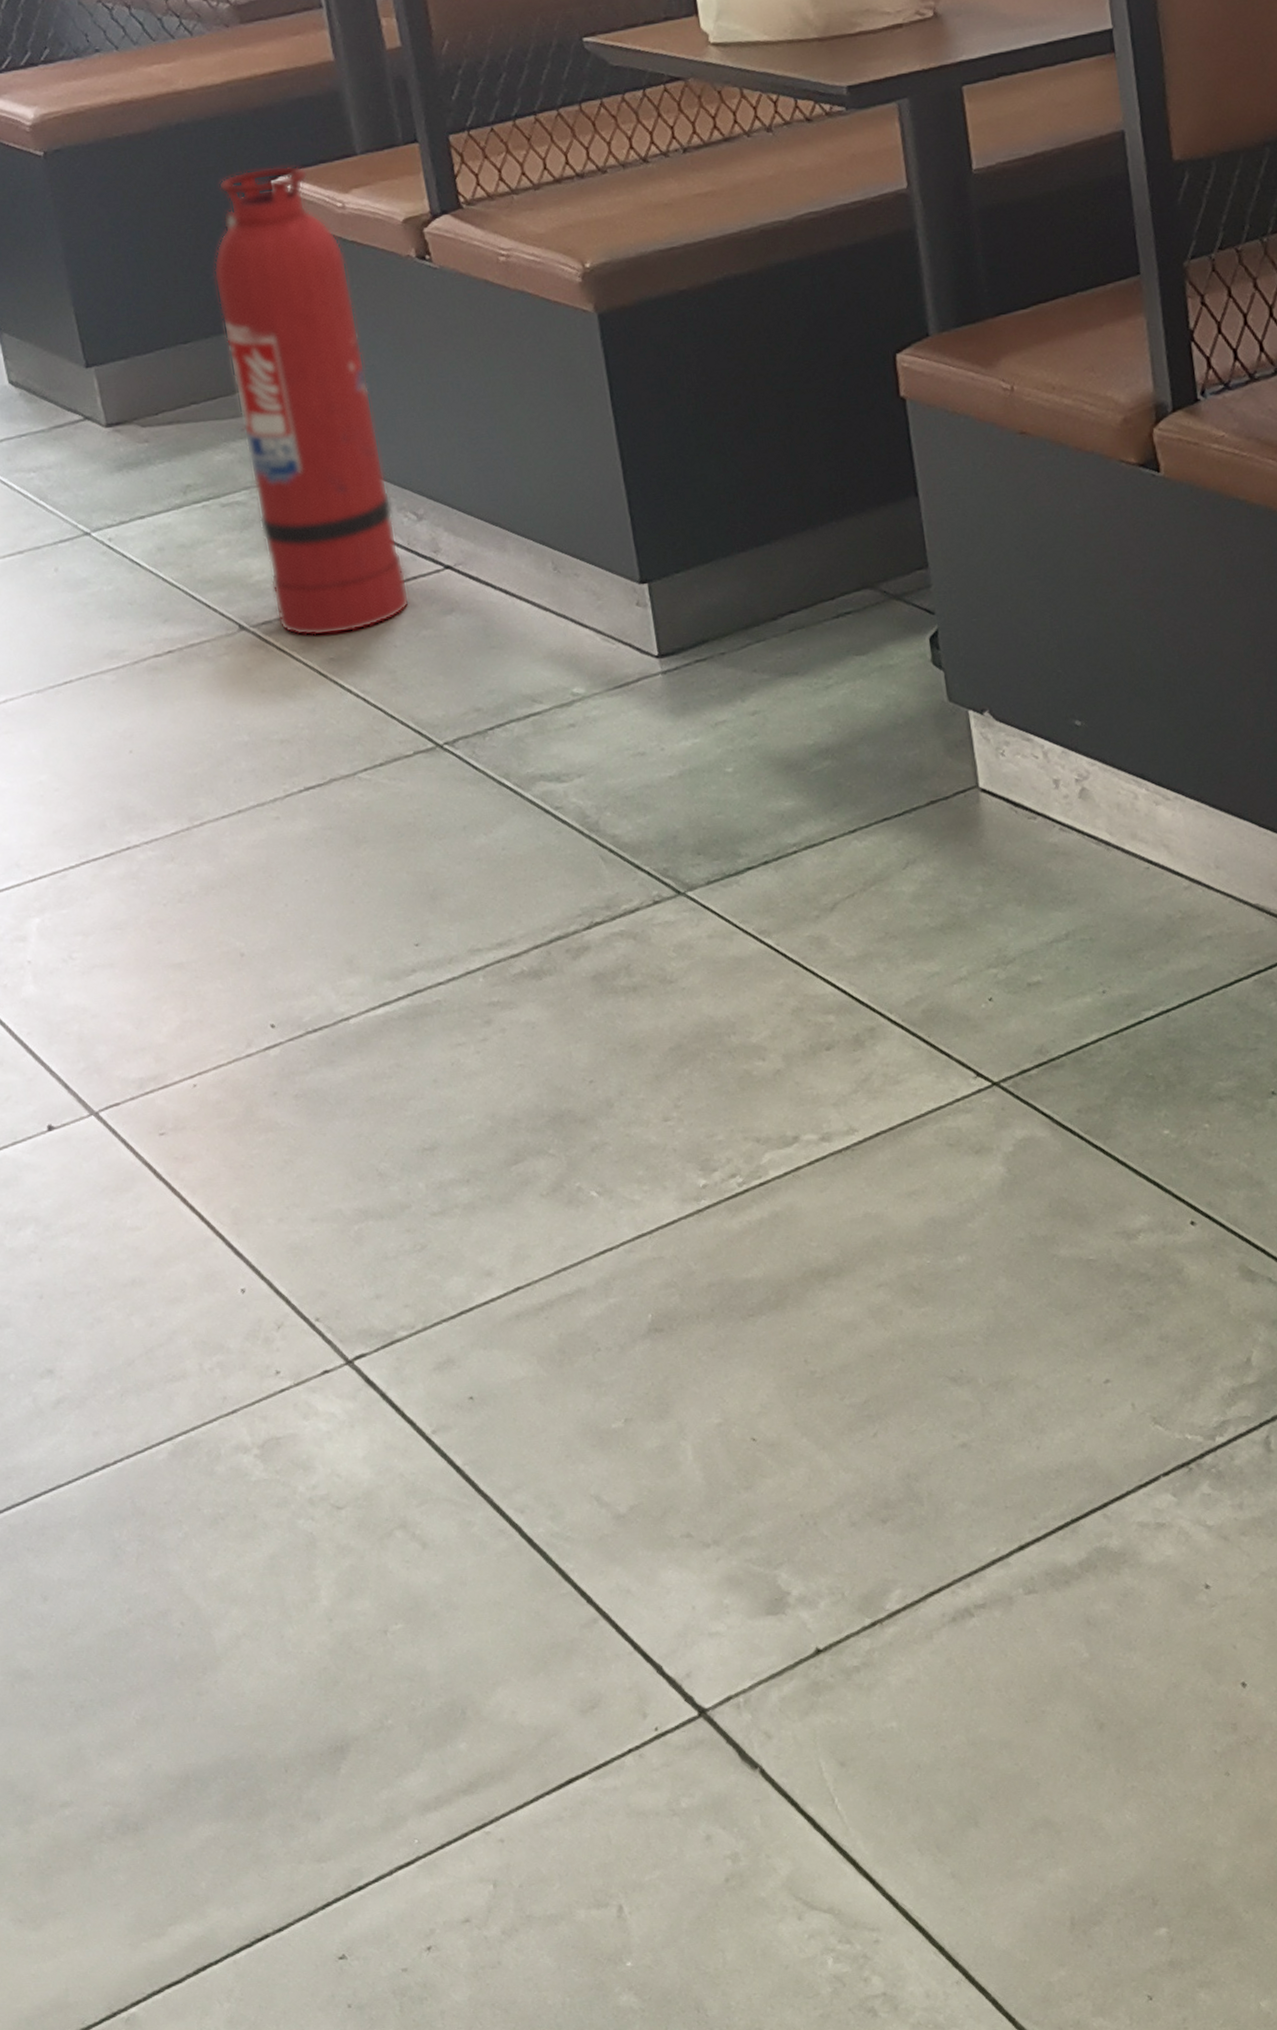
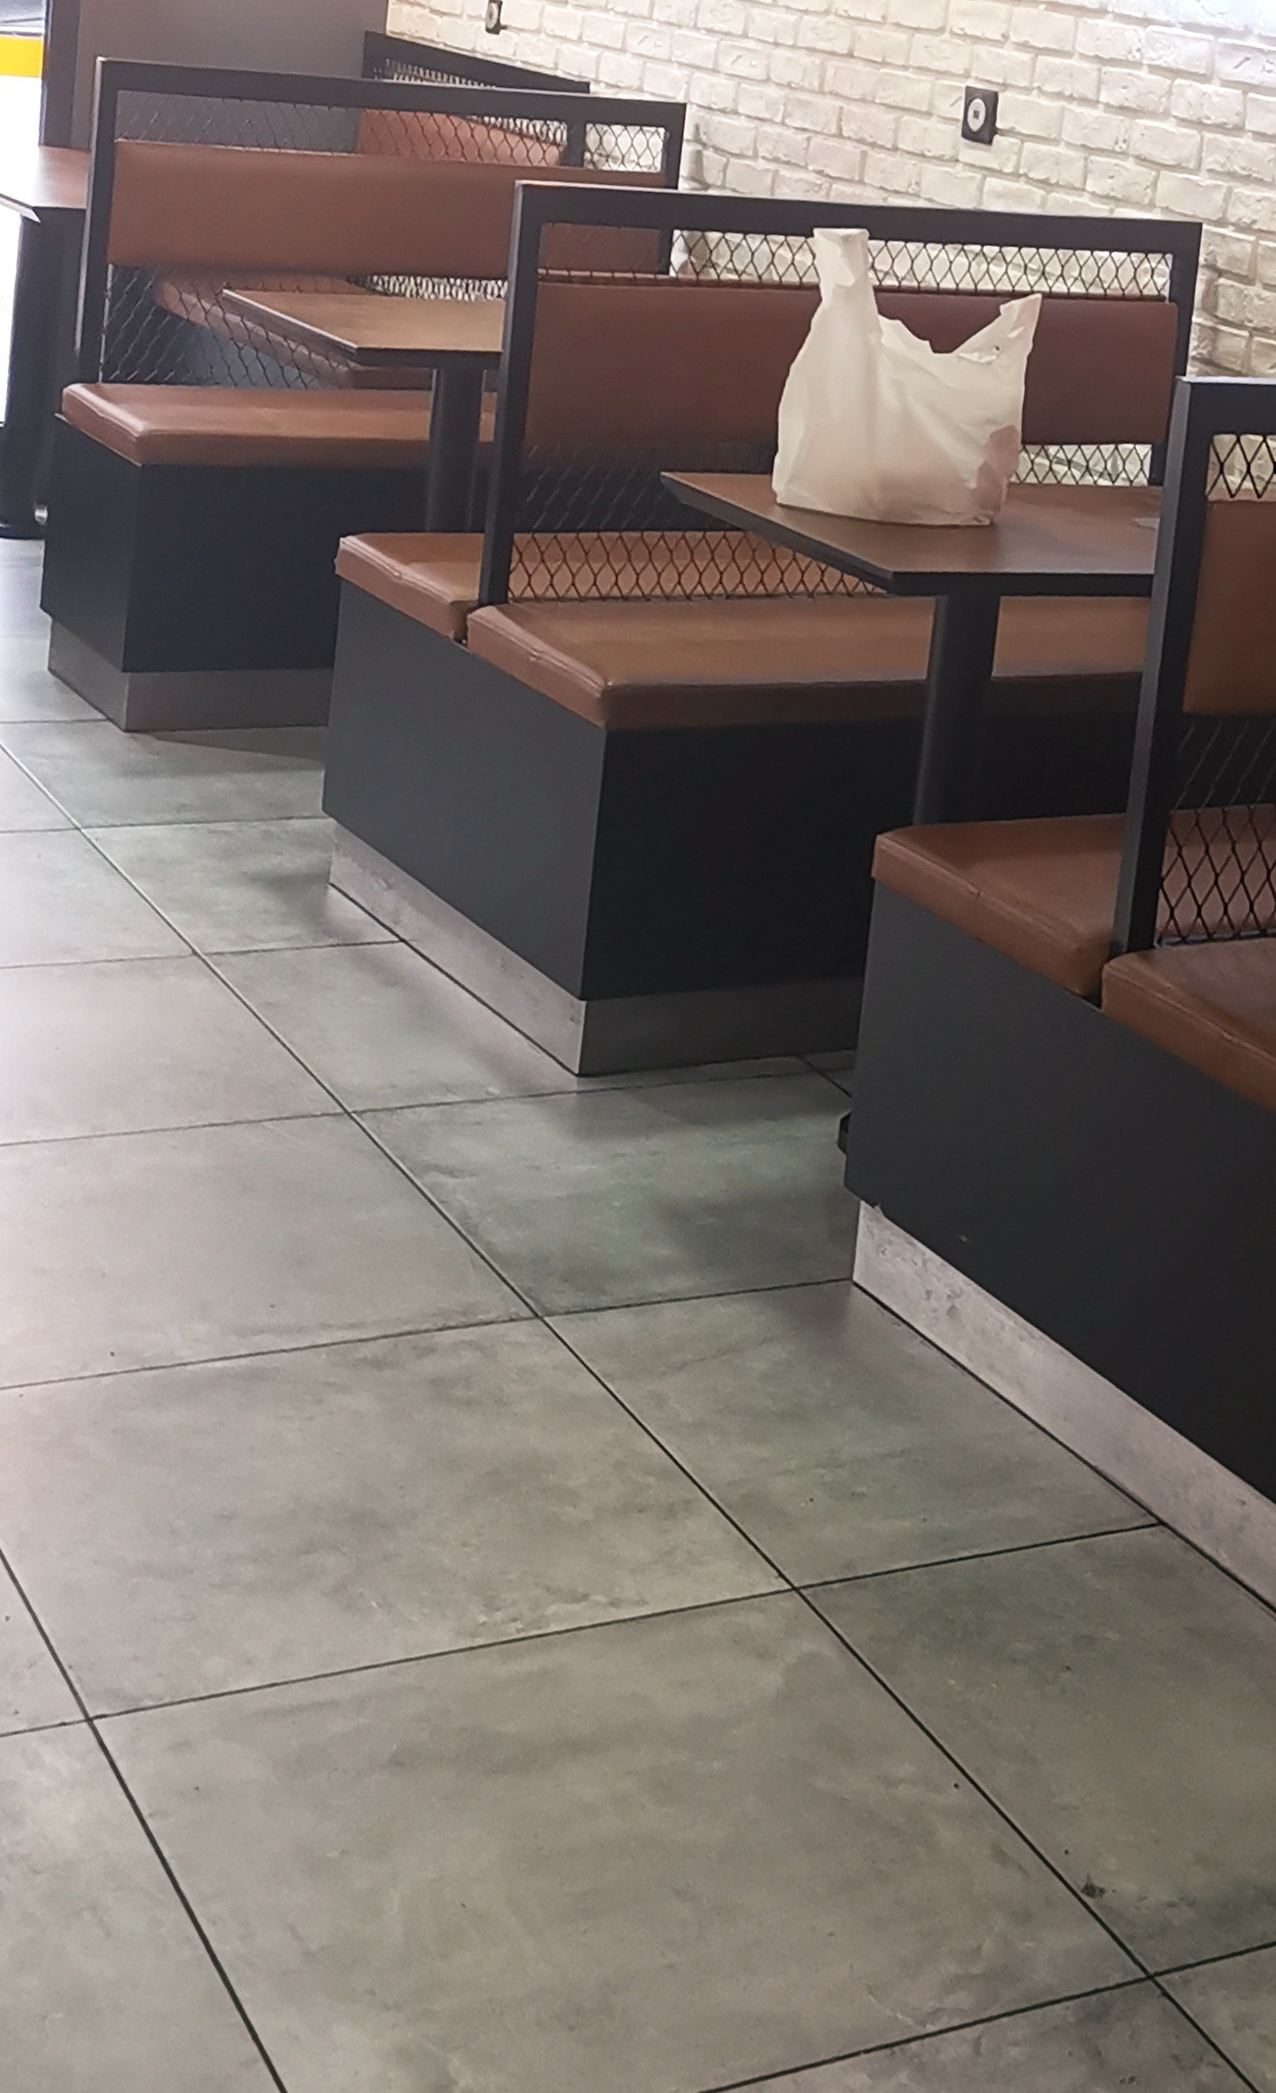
fire extinguisher: present [213,165,410,637] -> none [230,523,389,982]

